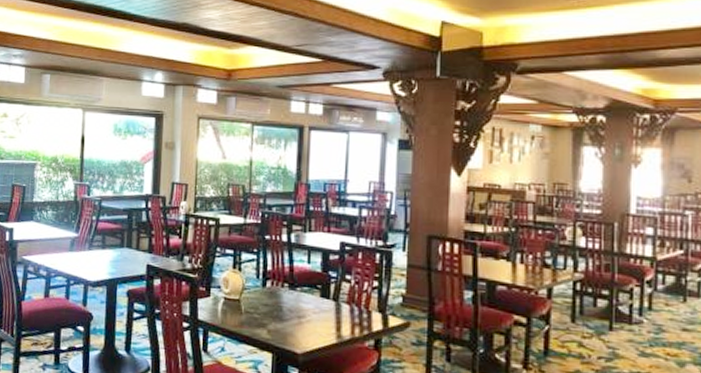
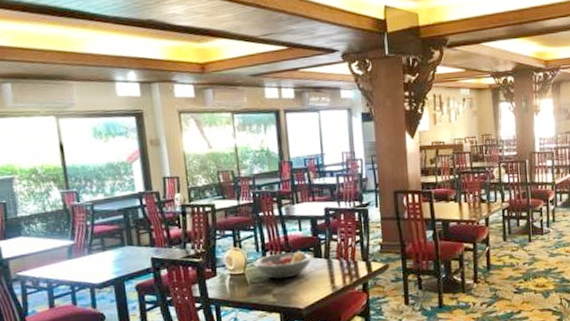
fruit bowl: none [252,284,318,315] -> present [254,250,312,279]

